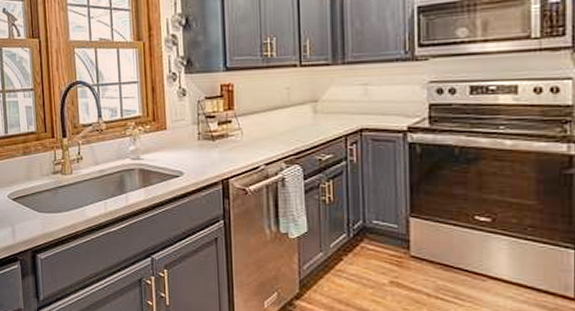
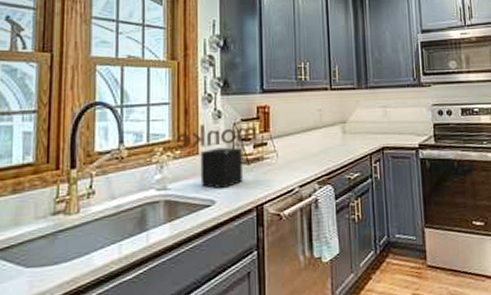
knife block: none [145,102,220,162] -> present [176,125,256,189]

